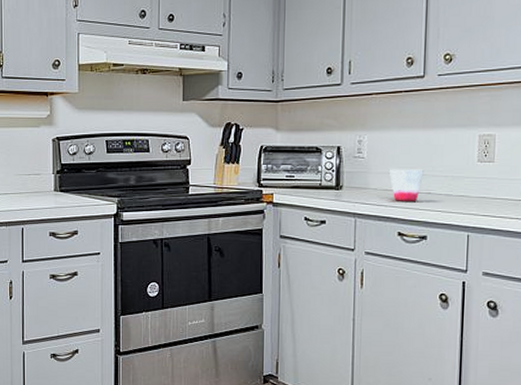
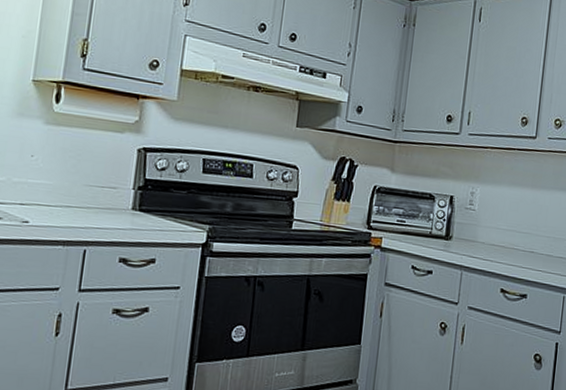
cup: present [390,169,425,201] -> none [497,224,530,259]

